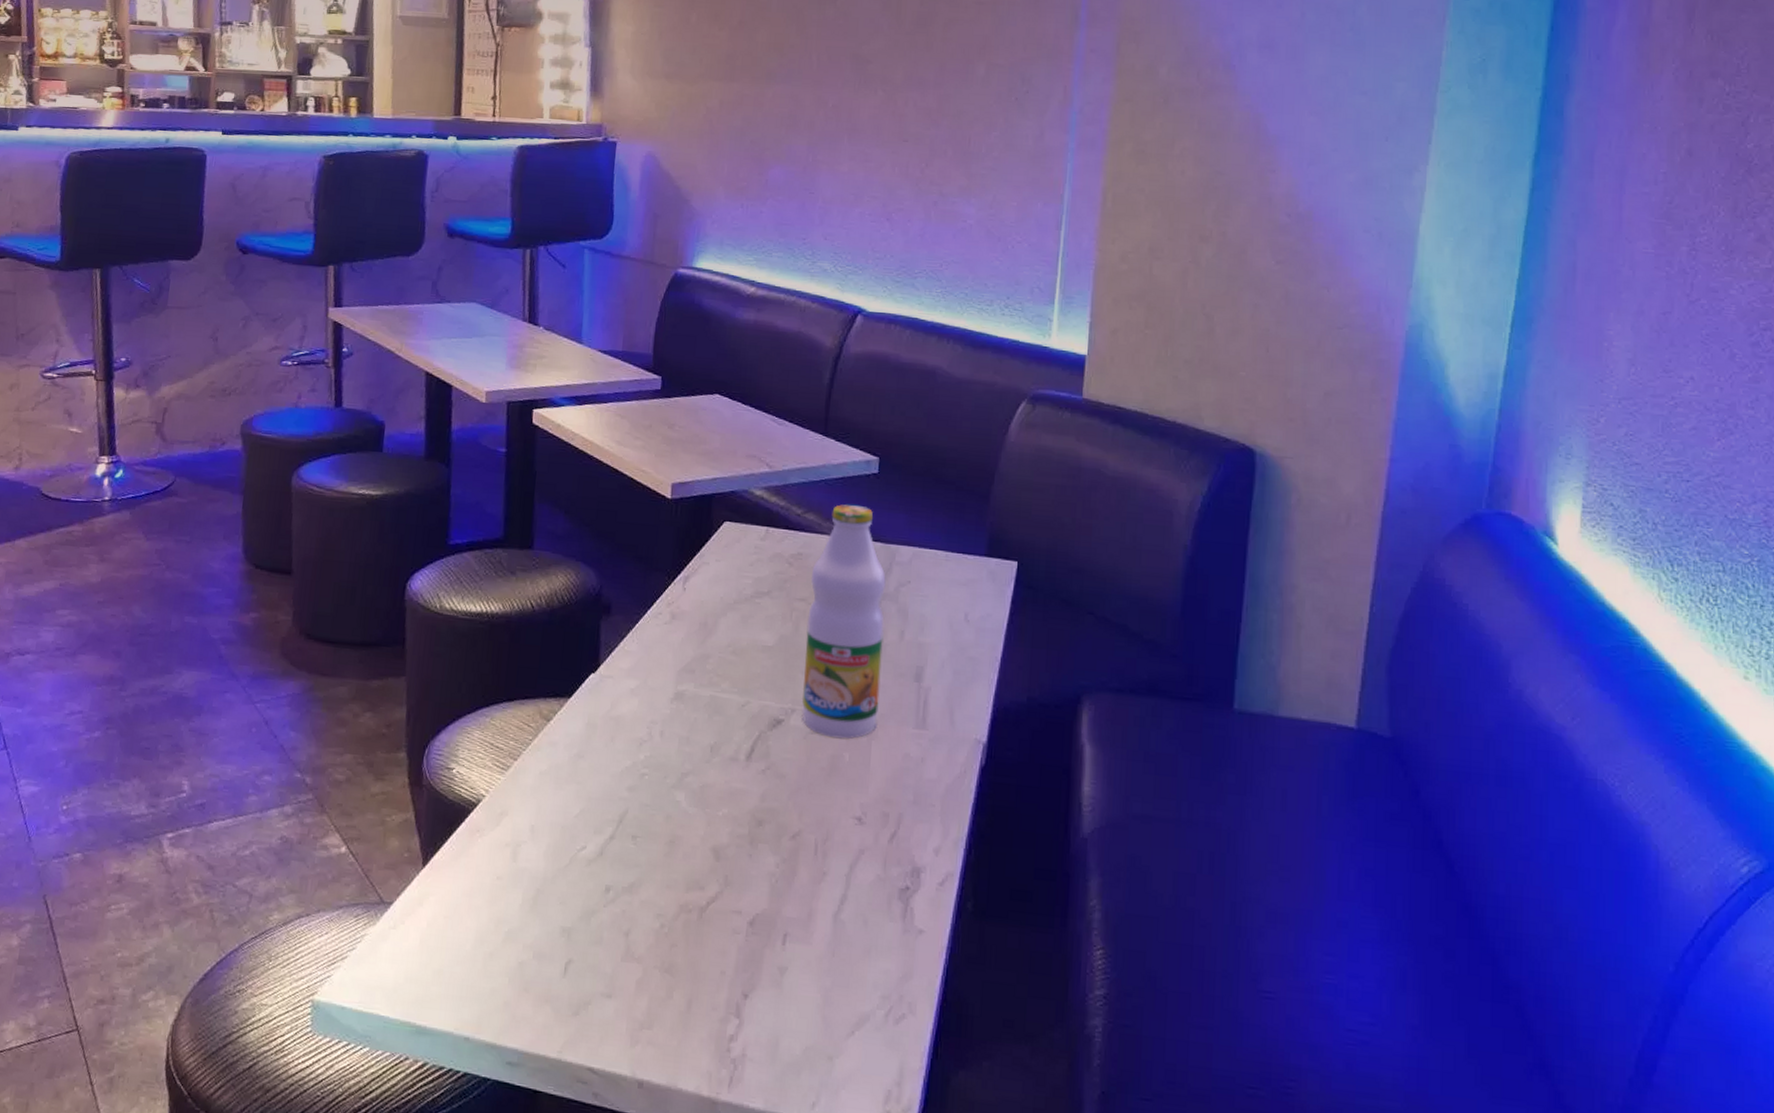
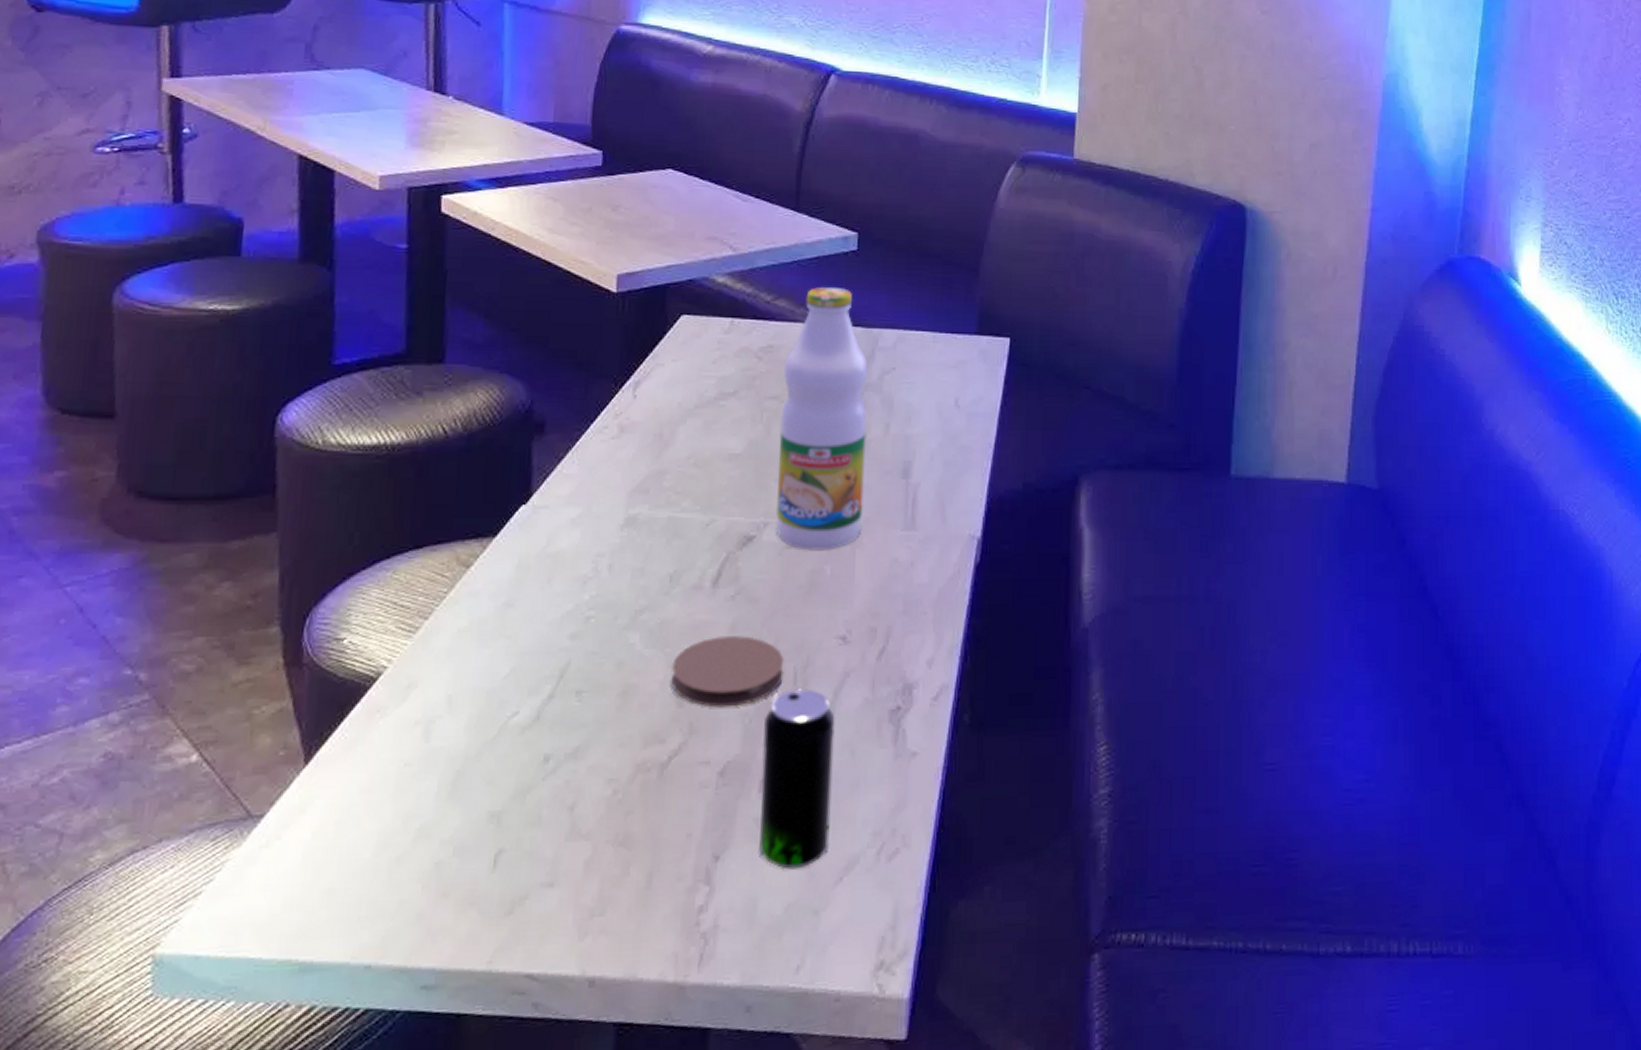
coaster: none [710,804,807,867] -> present [671,636,784,708]
beverage can: none [782,858,851,1018] -> present [759,689,835,870]

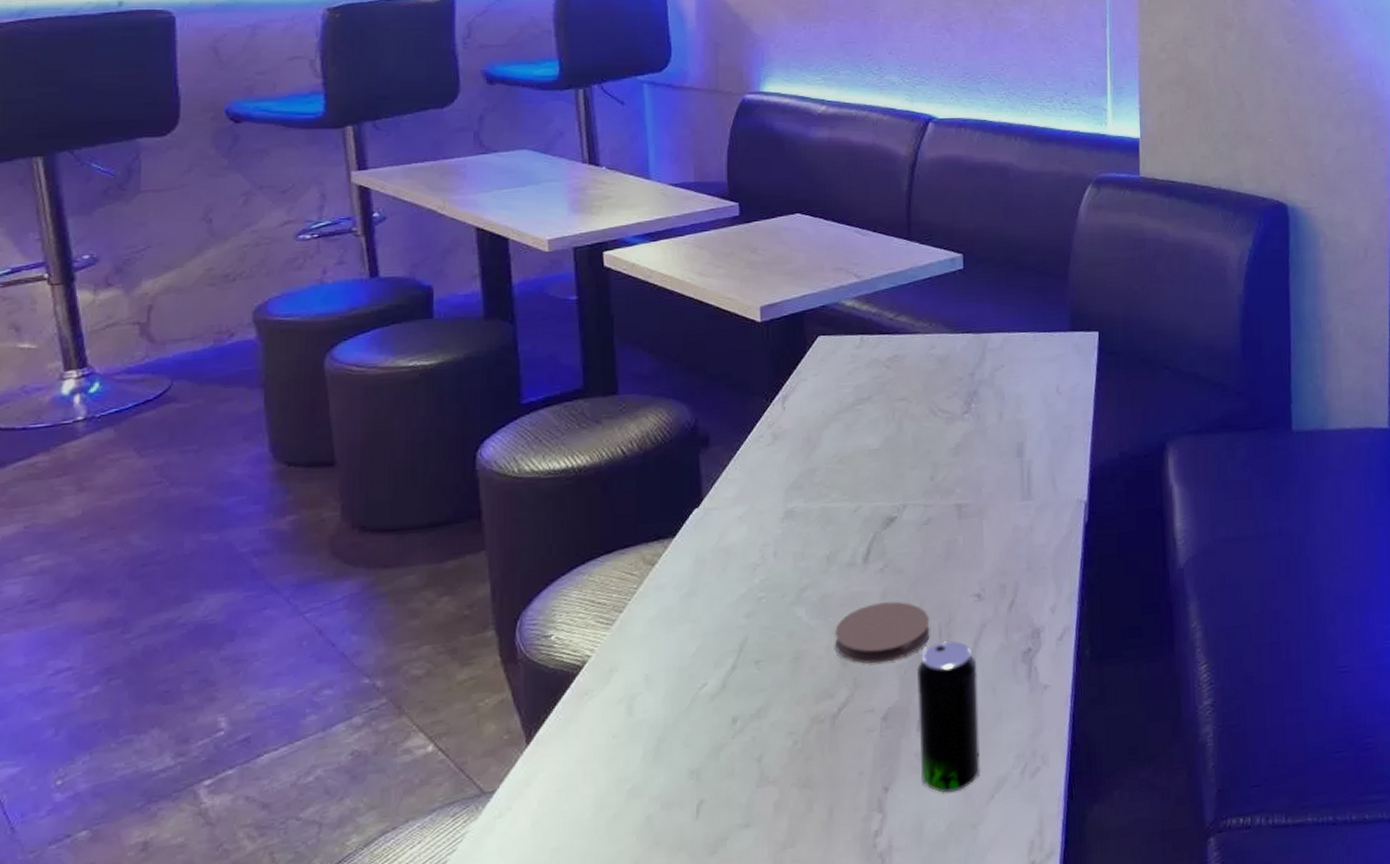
bottle: present [775,286,868,551] -> none [909,301,986,525]

